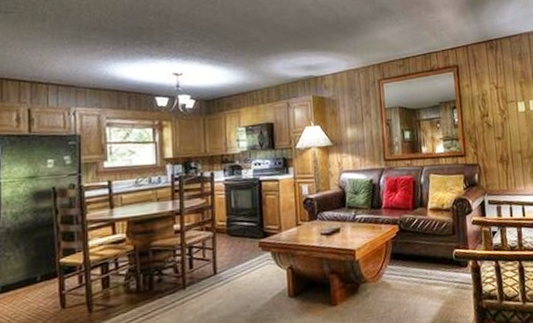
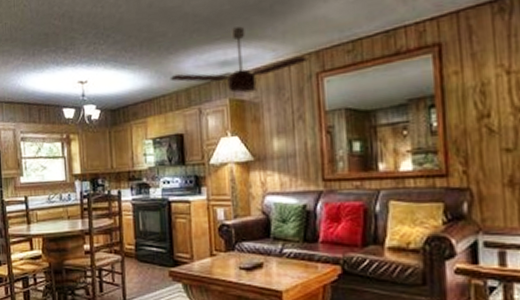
ceiling fan: none [262,40,373,92] -> present [169,26,309,93]

